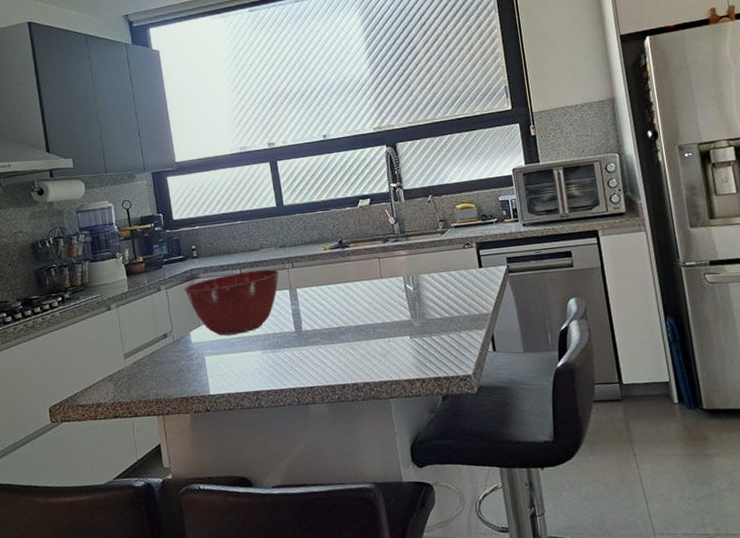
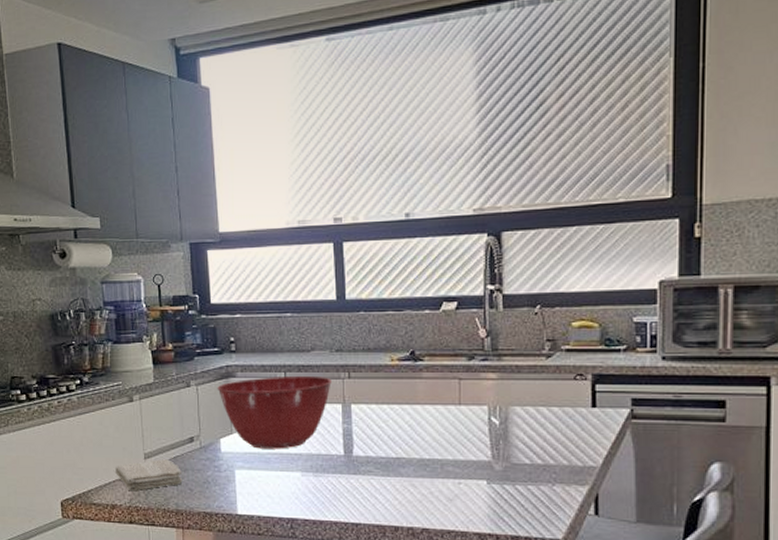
washcloth: none [98,356,160,389] -> present [114,459,183,492]

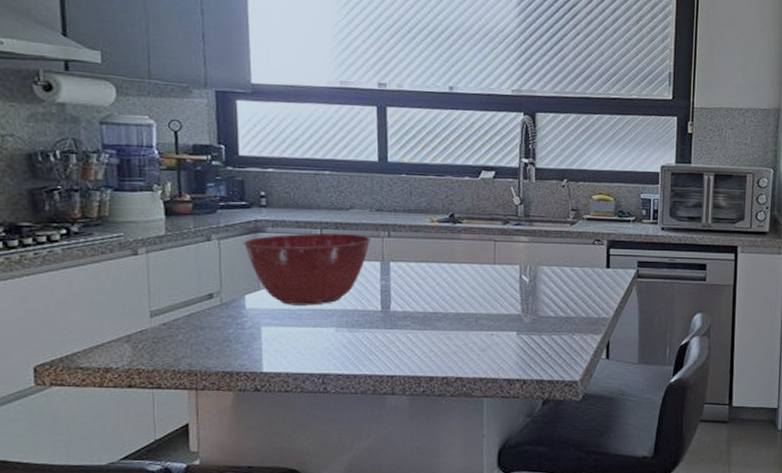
washcloth: present [114,459,183,492] -> none [110,317,198,353]

